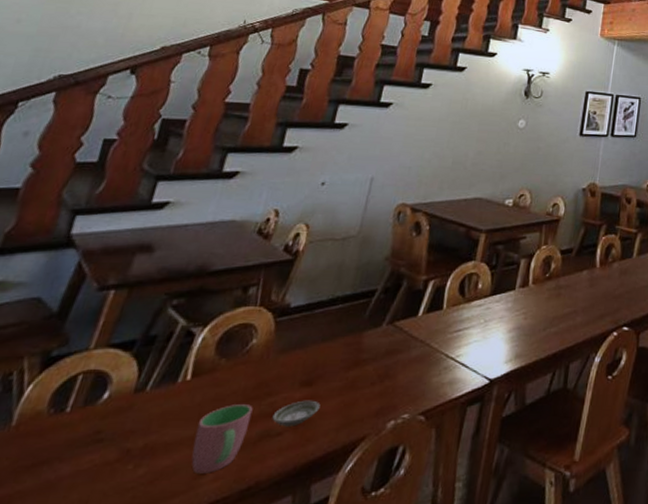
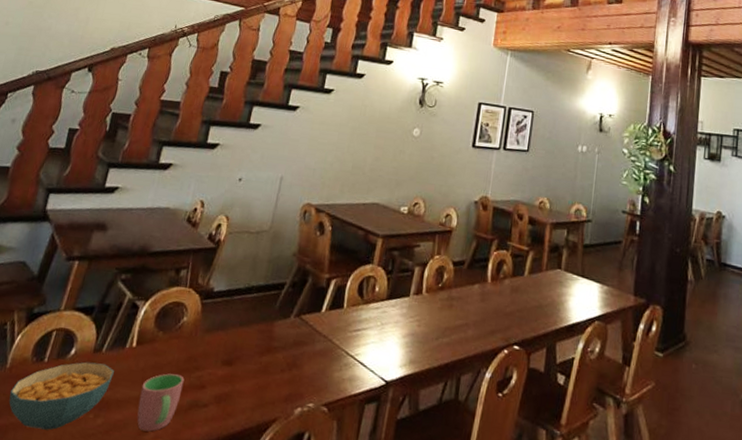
cereal bowl: none [14,405,162,493] -> present [8,361,114,430]
saucer: present [272,400,321,427] -> none [199,378,239,401]

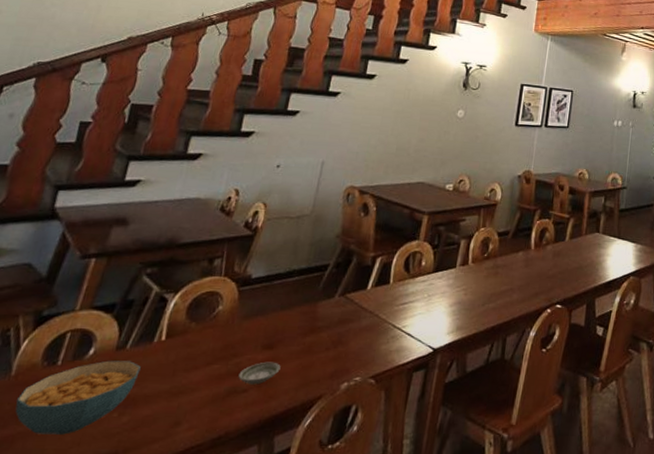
cup: present [137,373,185,432] -> none [168,363,221,423]
saucer: none [199,378,239,401] -> present [238,361,281,385]

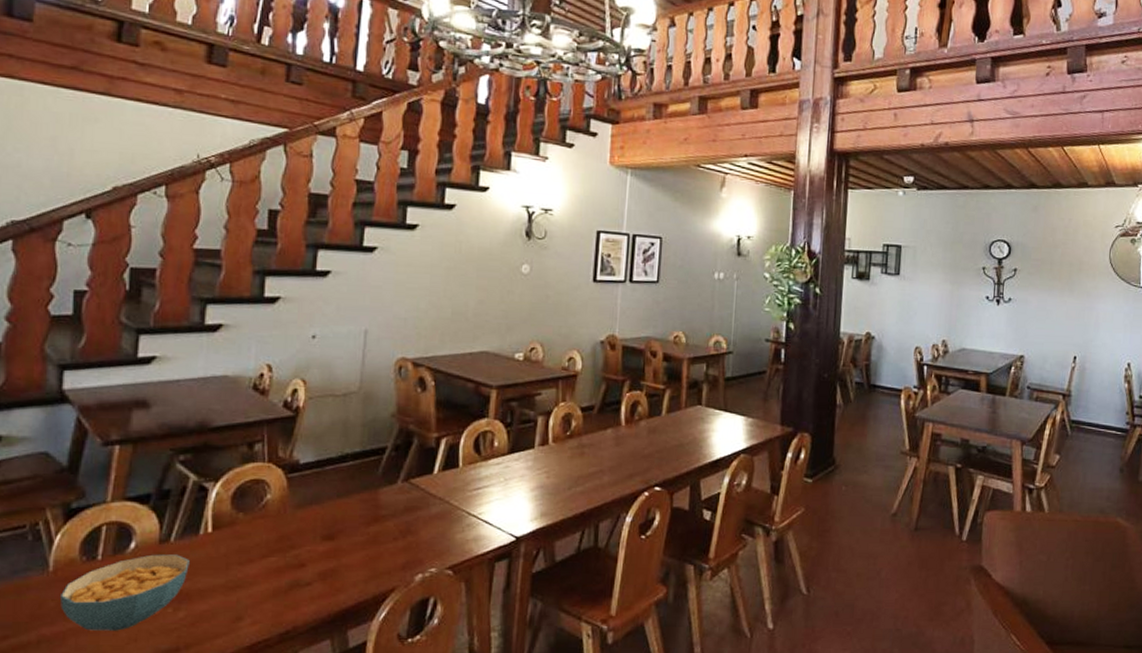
saucer: present [238,361,281,385] -> none [299,553,345,578]

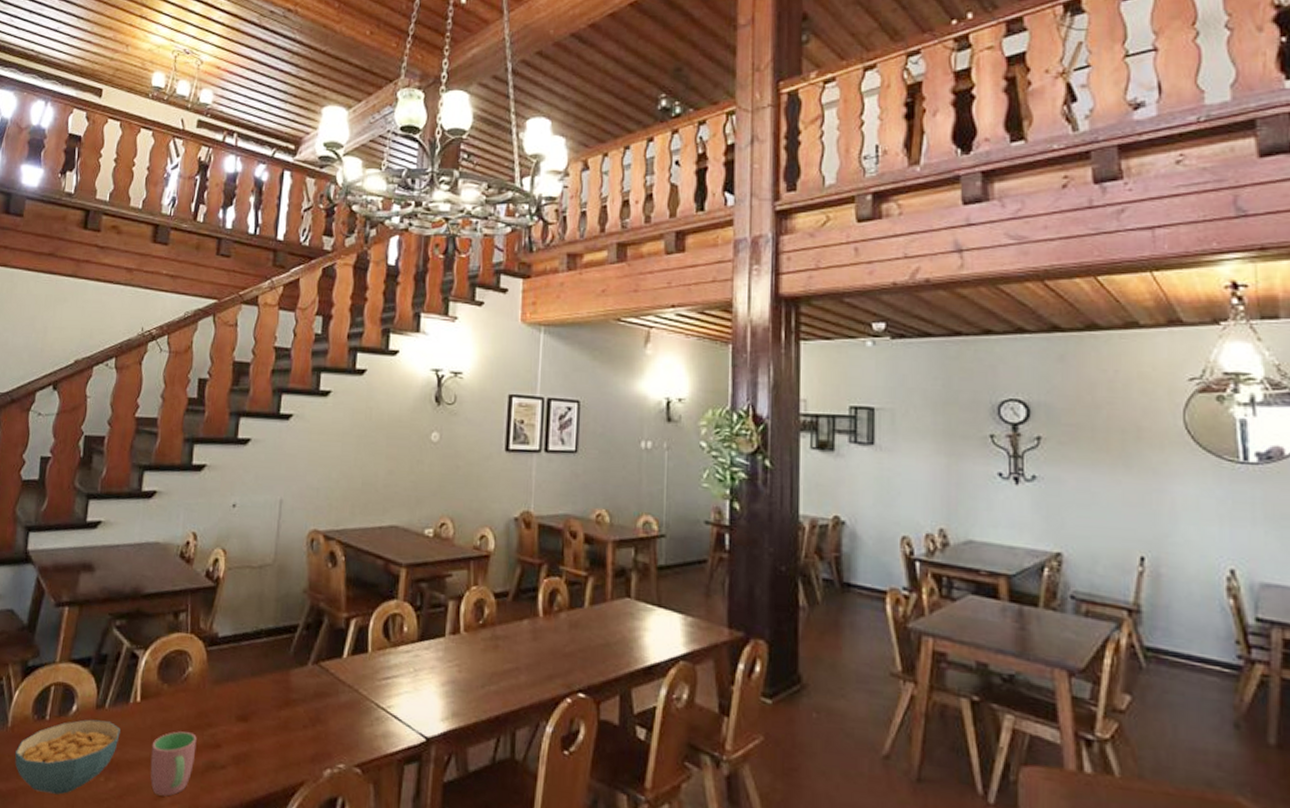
cup: none [226,556,279,618] -> present [150,731,197,796]

